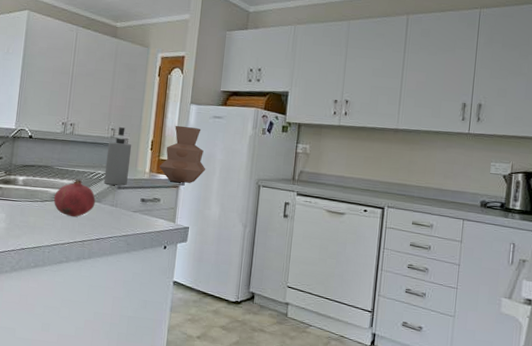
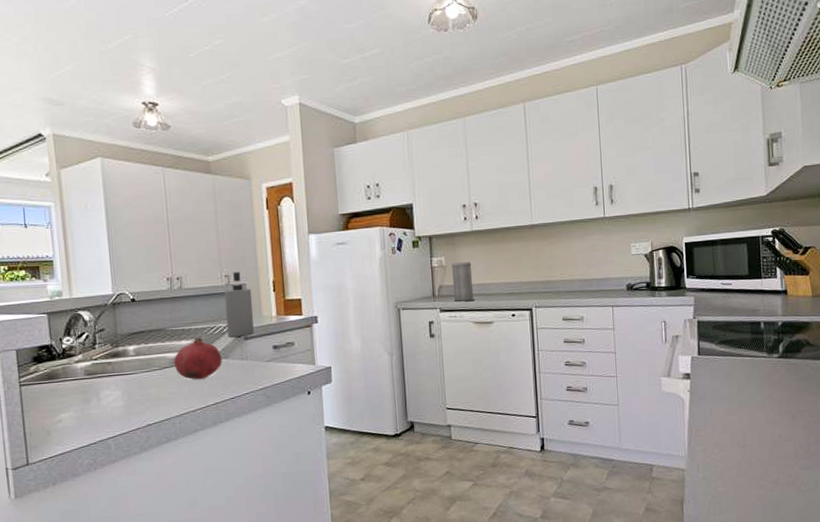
vase: present [159,125,206,184] -> none [286,259,338,321]
canister: none [312,152,334,191] -> present [451,262,474,303]

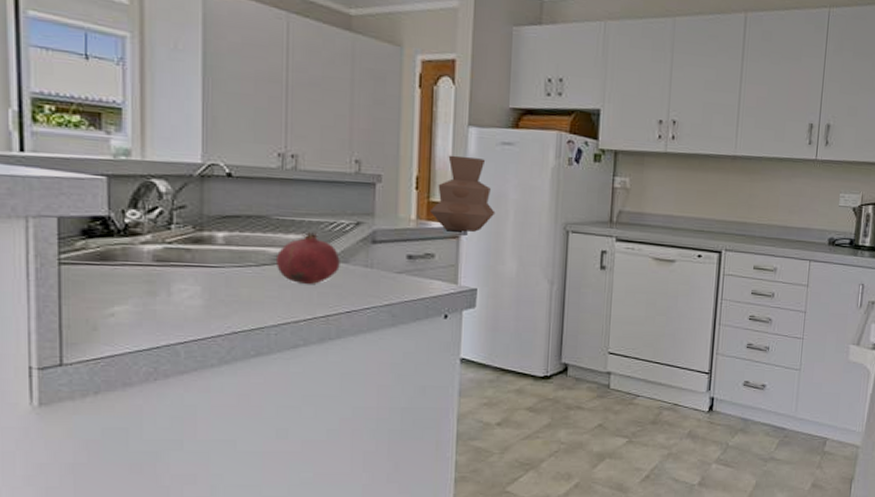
soap dispenser: present [220,272,254,337] -> none [349,158,388,239]
vase: none [286,259,338,321] -> present [429,155,496,233]
canister: present [451,262,474,303] -> none [634,186,660,234]

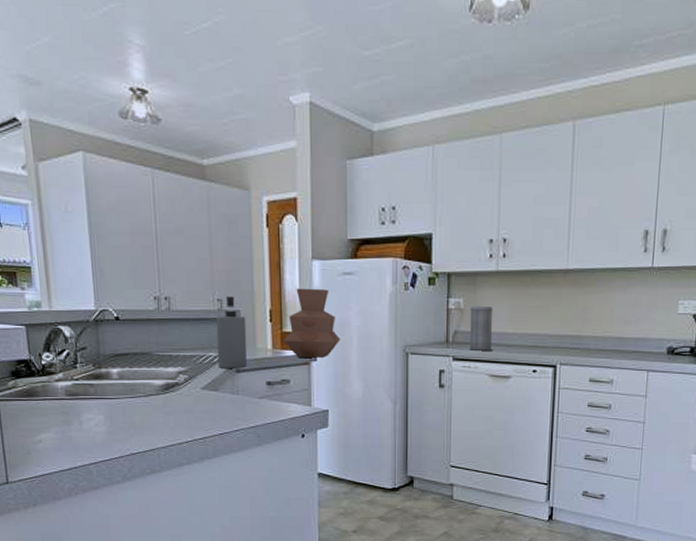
fruit: present [275,232,340,285] -> none [159,365,212,412]
soap dispenser: none [349,158,388,239] -> present [212,296,247,368]
canister: none [634,186,660,234] -> present [469,306,493,352]

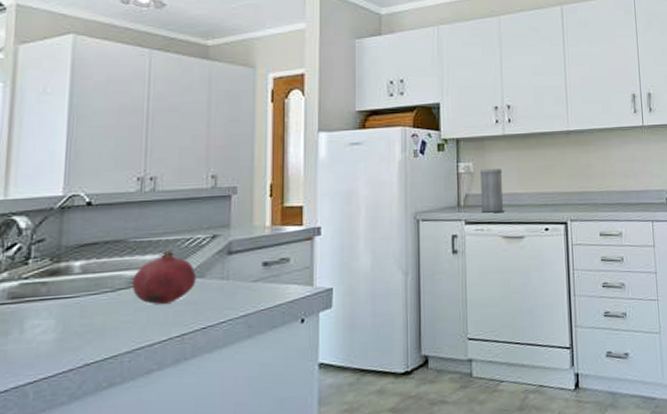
fruit: none [159,365,212,412] -> present [131,250,196,305]
soap dispenser: present [212,296,247,368] -> none [205,172,243,251]
vase: present [283,288,341,359] -> none [283,160,347,233]

